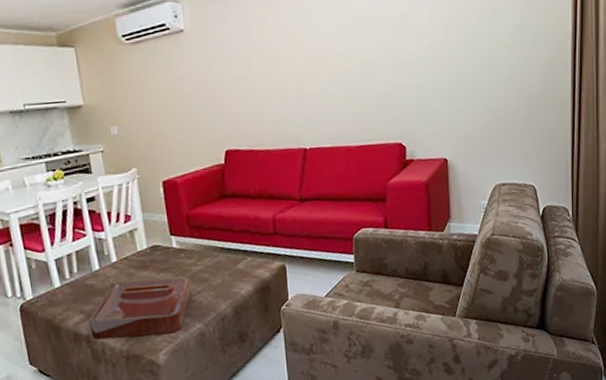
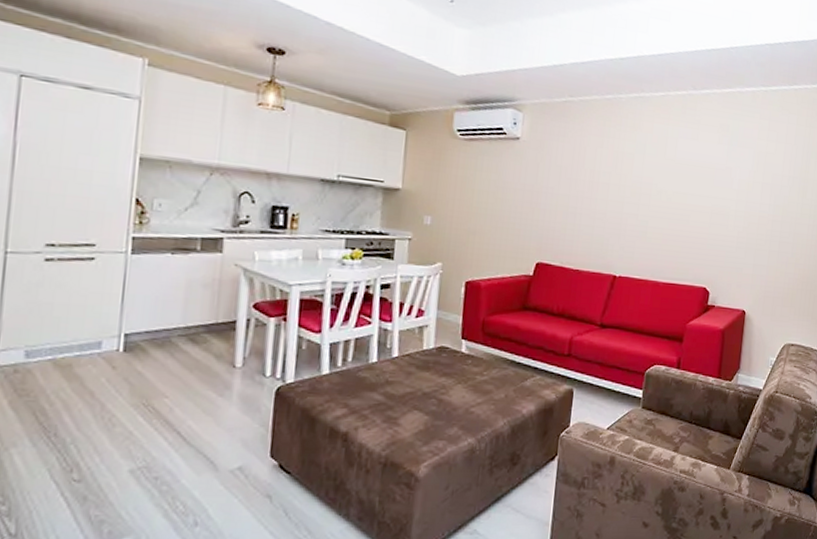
decorative tray: present [89,276,191,340] -> none [350,379,471,445]

